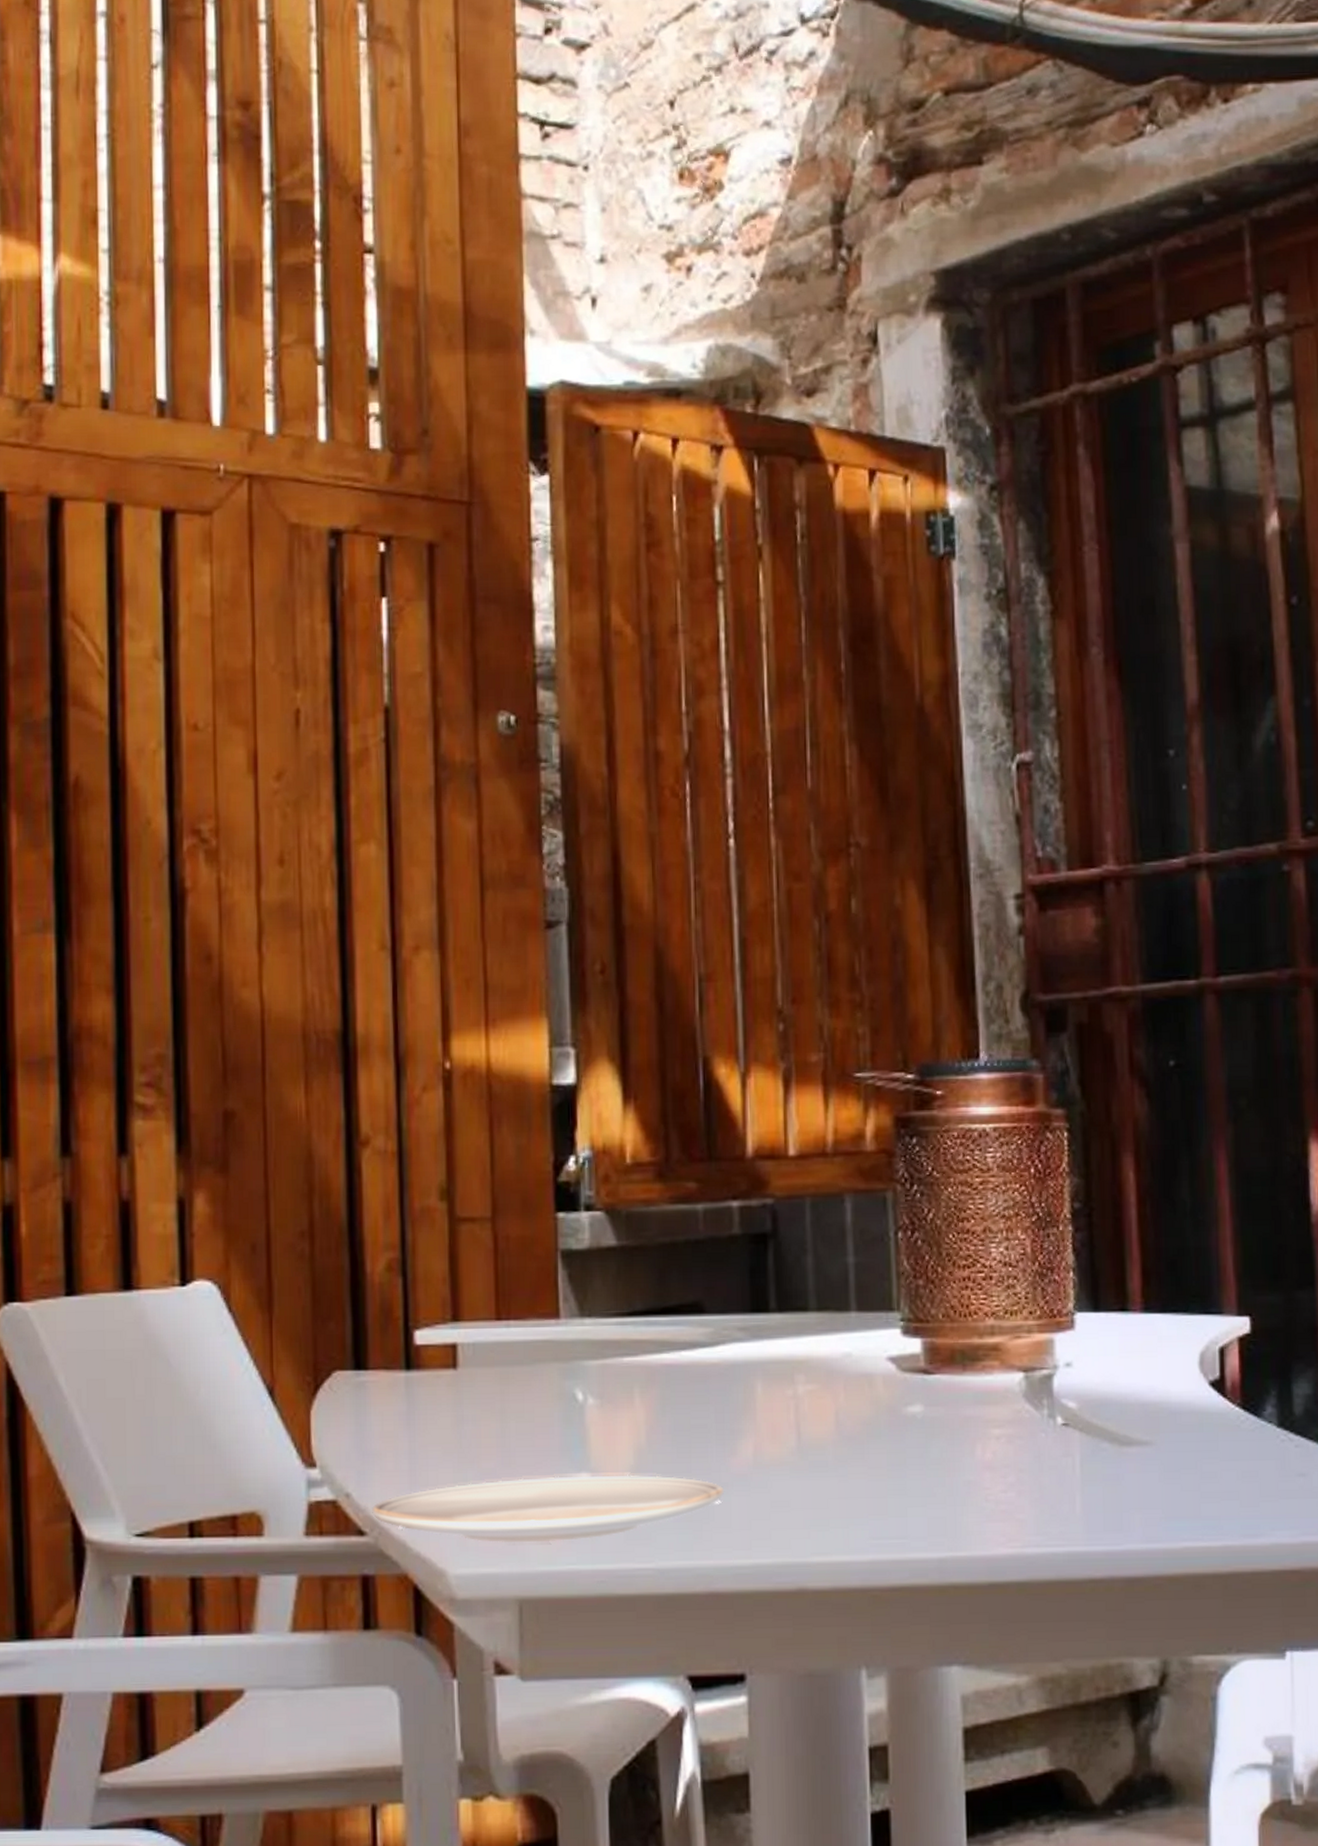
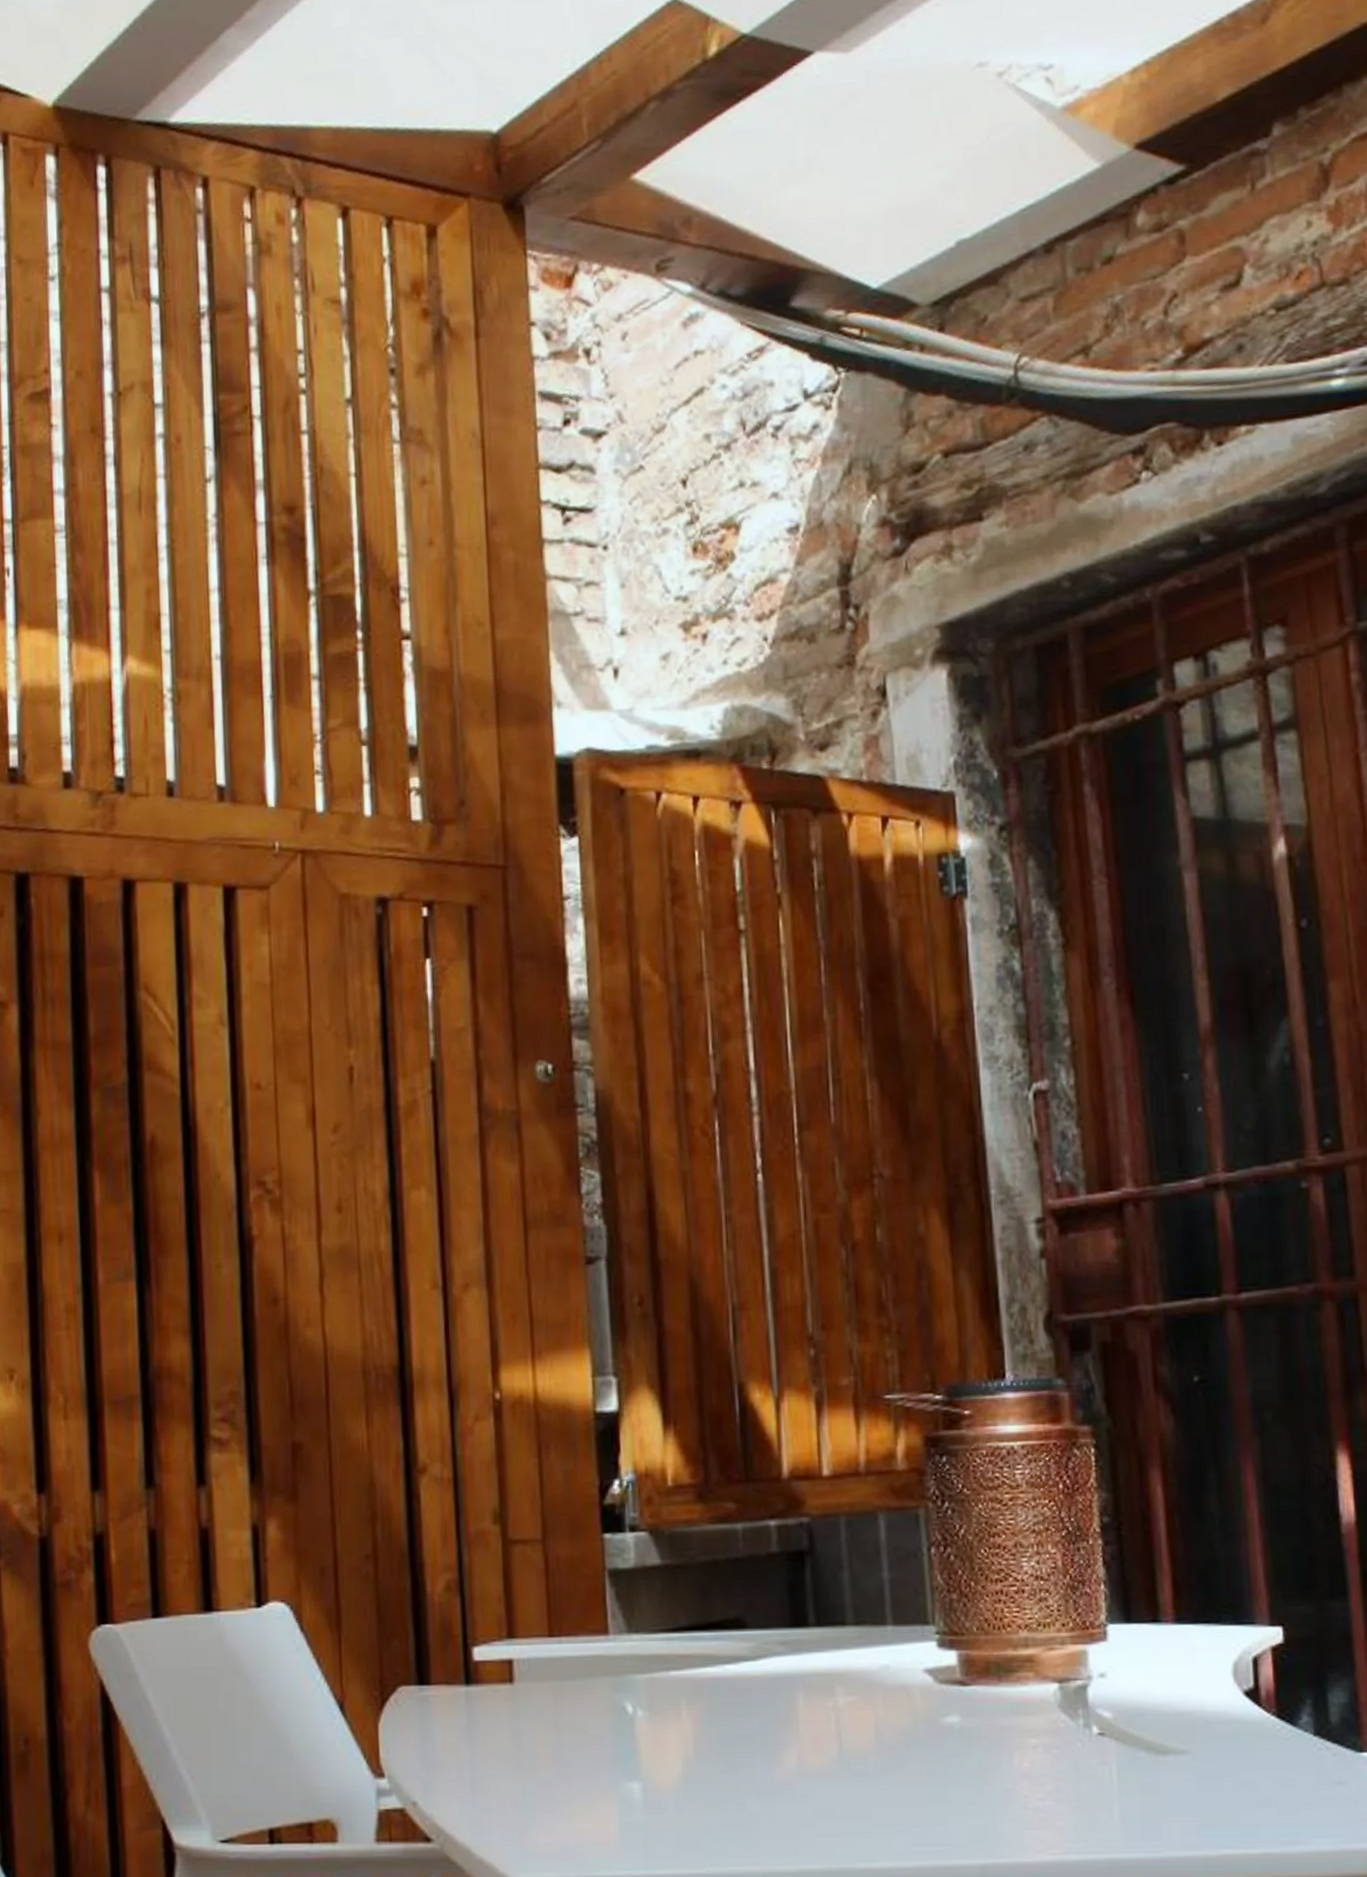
plate: present [372,1474,725,1543] -> none [437,1784,771,1850]

